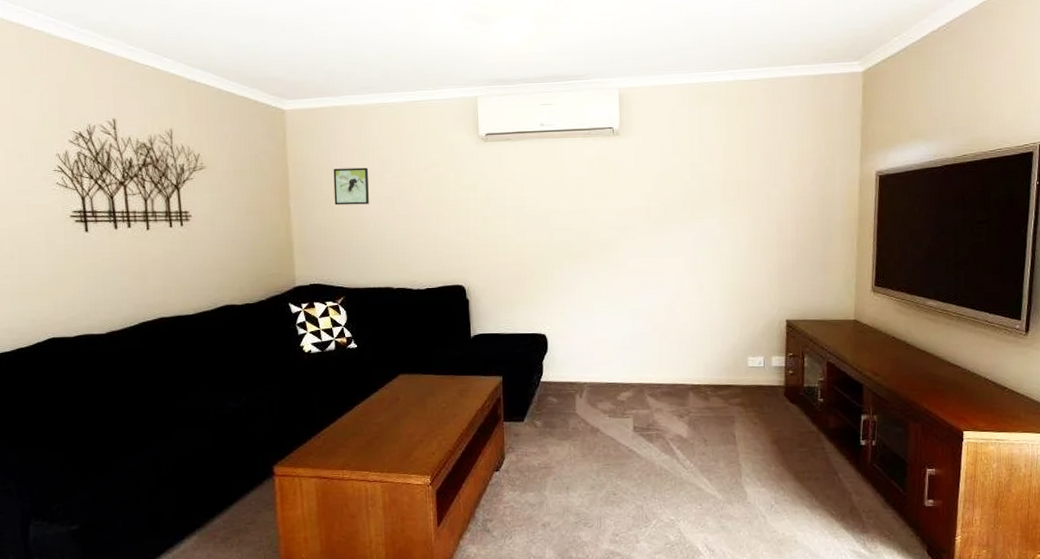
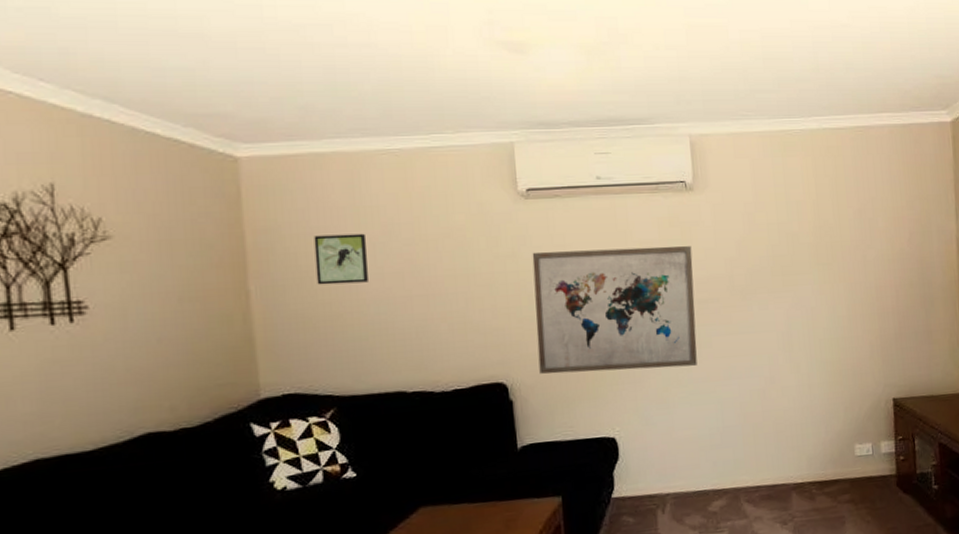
wall art: none [488,181,616,282] -> present [532,246,697,374]

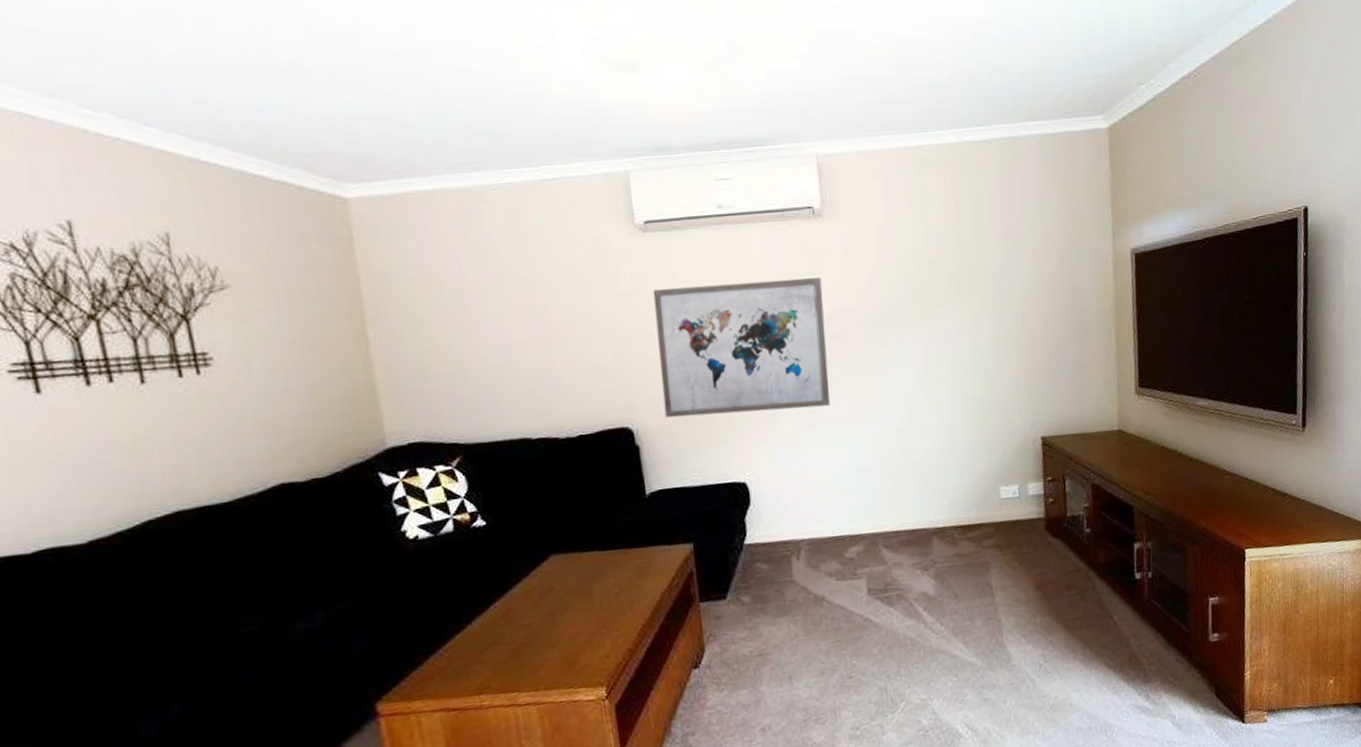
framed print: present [314,233,368,285] -> none [428,274,486,330]

